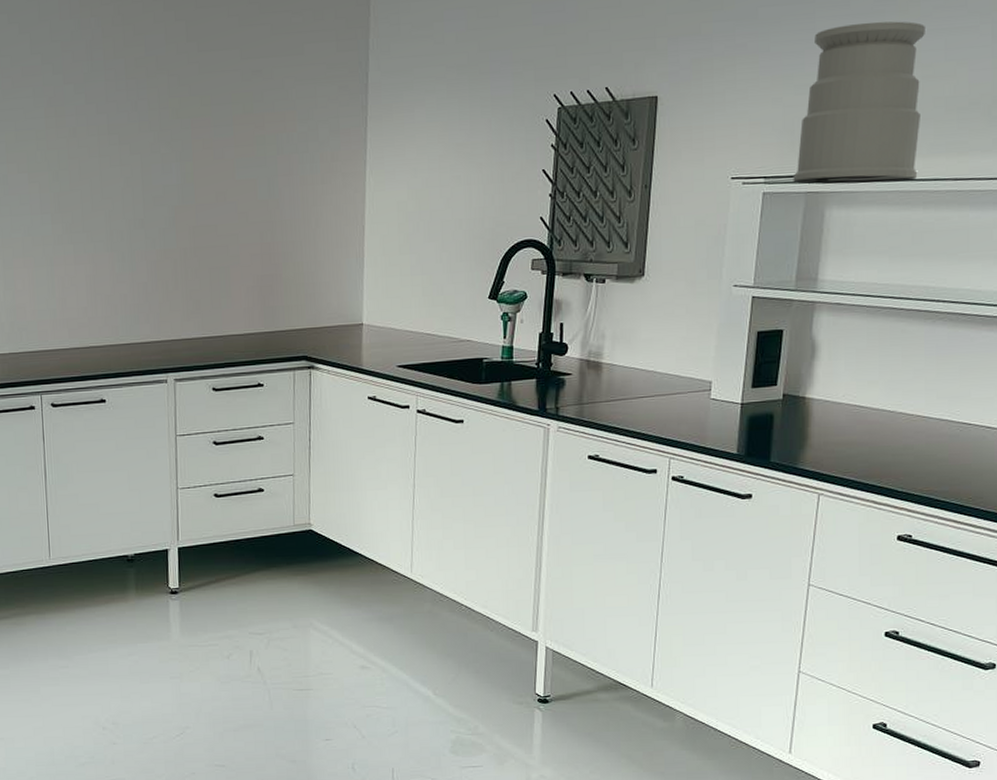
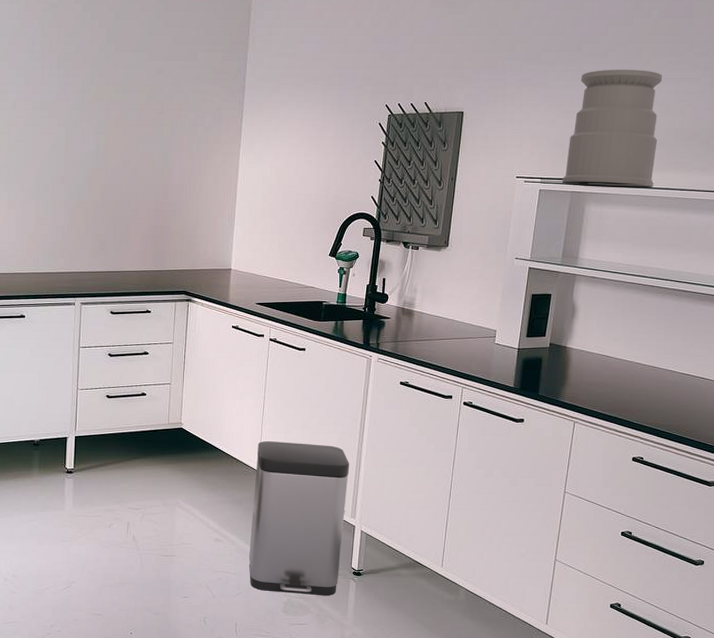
pedal bin: none [404,540,528,731] -> present [249,441,350,596]

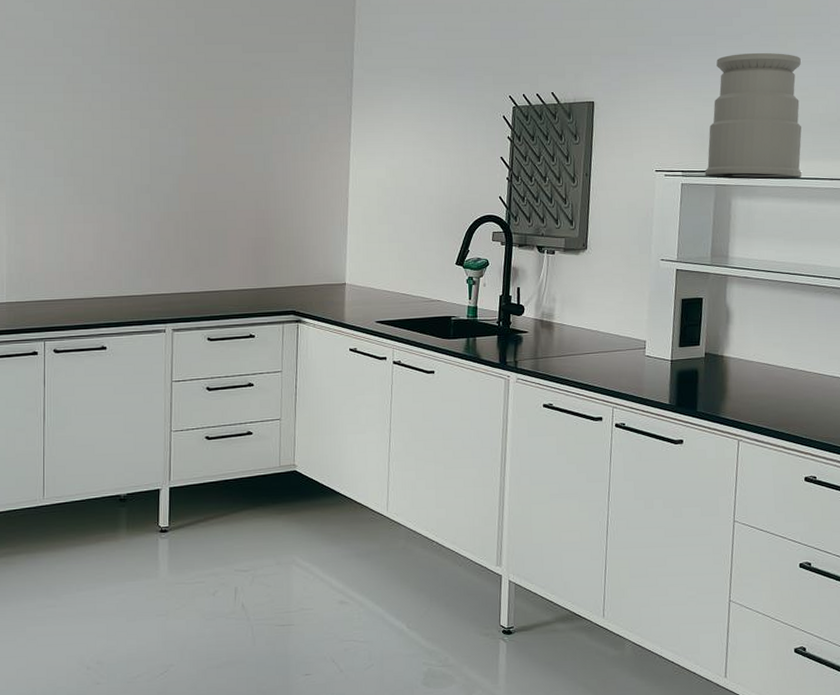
pedal bin: present [249,441,350,596] -> none [380,480,492,662]

